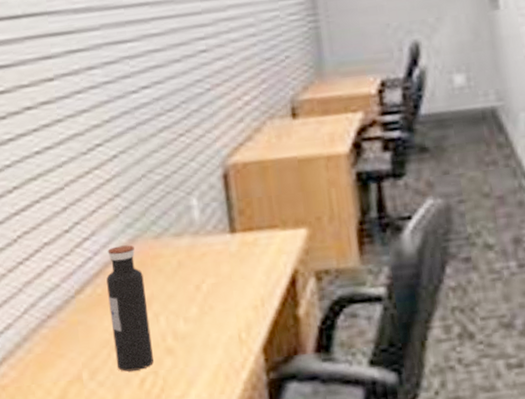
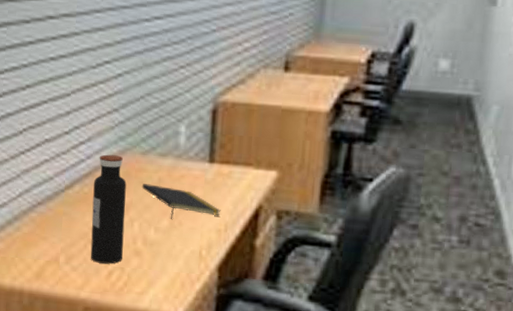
notepad: none [160,269,254,305] -> present [141,184,221,219]

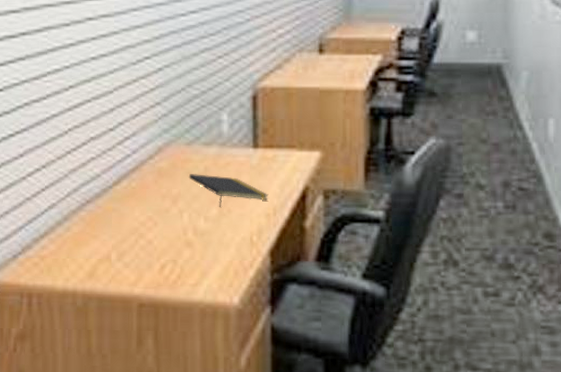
water bottle: present [90,154,127,264] -> none [141,148,174,257]

